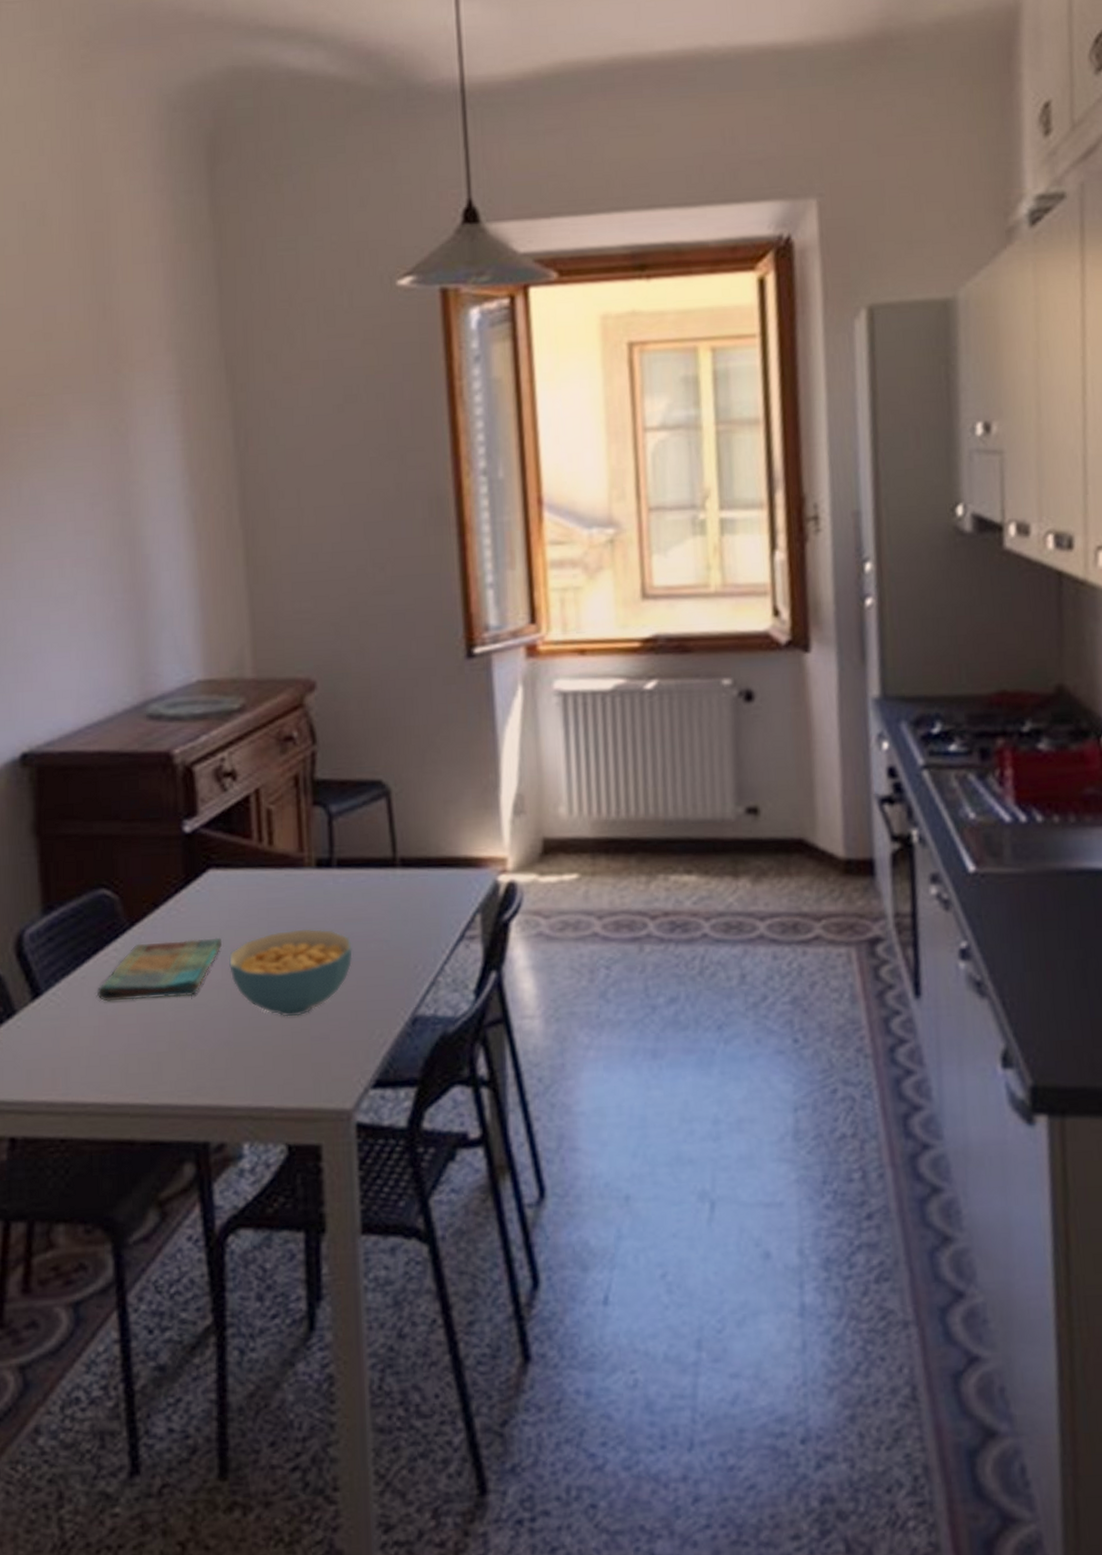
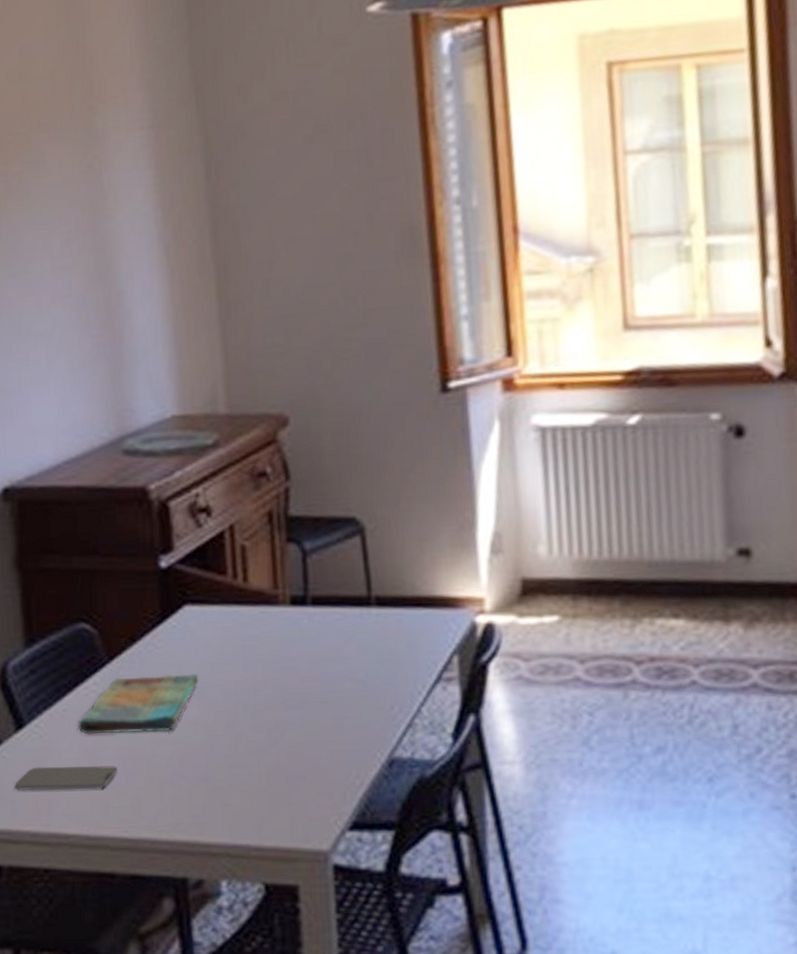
smartphone: none [30,1032,138,1061] -> present [14,765,118,792]
cereal bowl: present [229,928,353,1017] -> none [205,666,328,755]

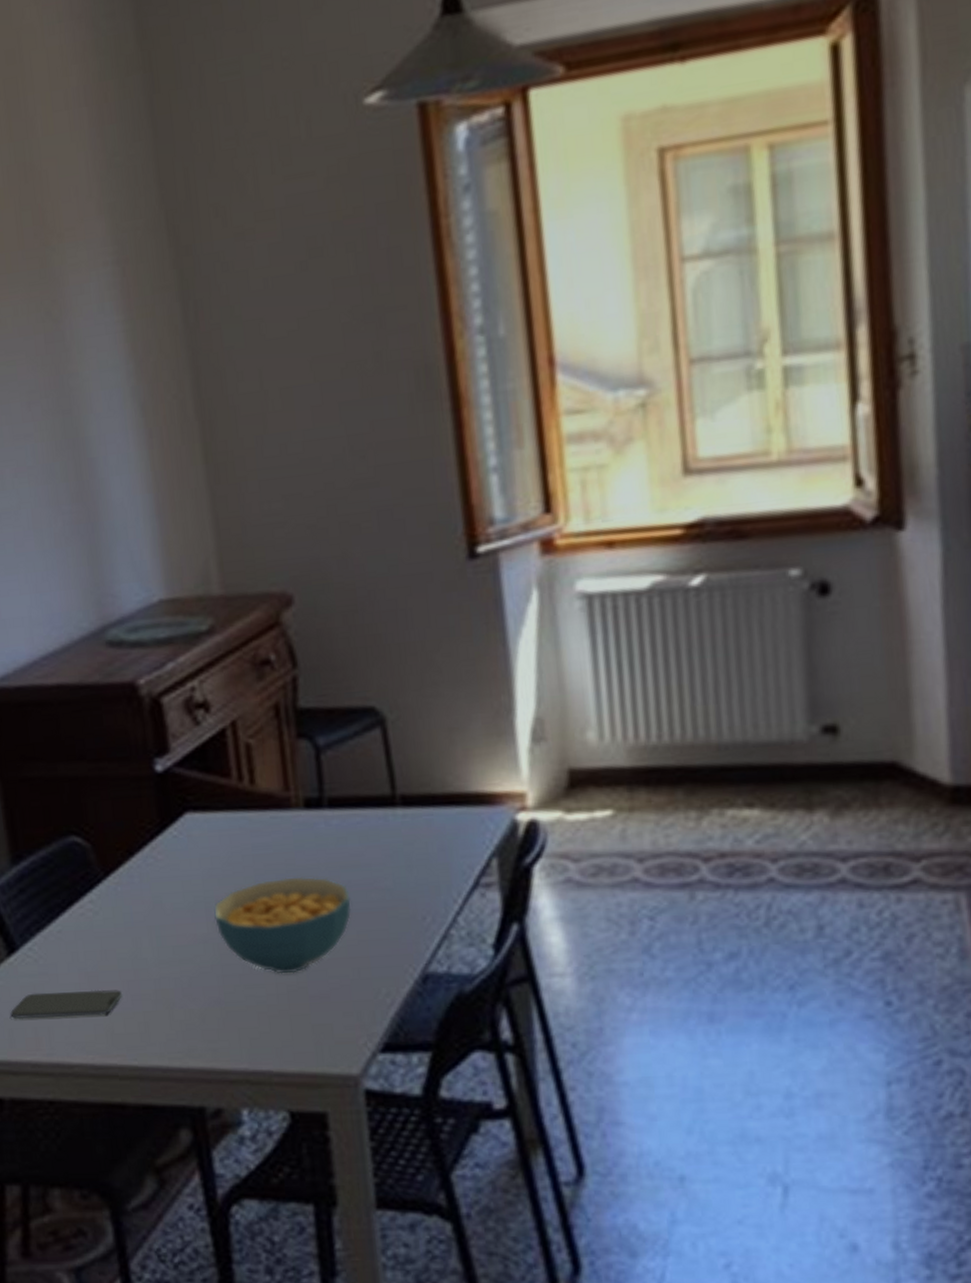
dish towel: present [78,673,198,735] -> none [75,887,205,957]
cereal bowl: none [205,666,328,755] -> present [214,876,352,974]

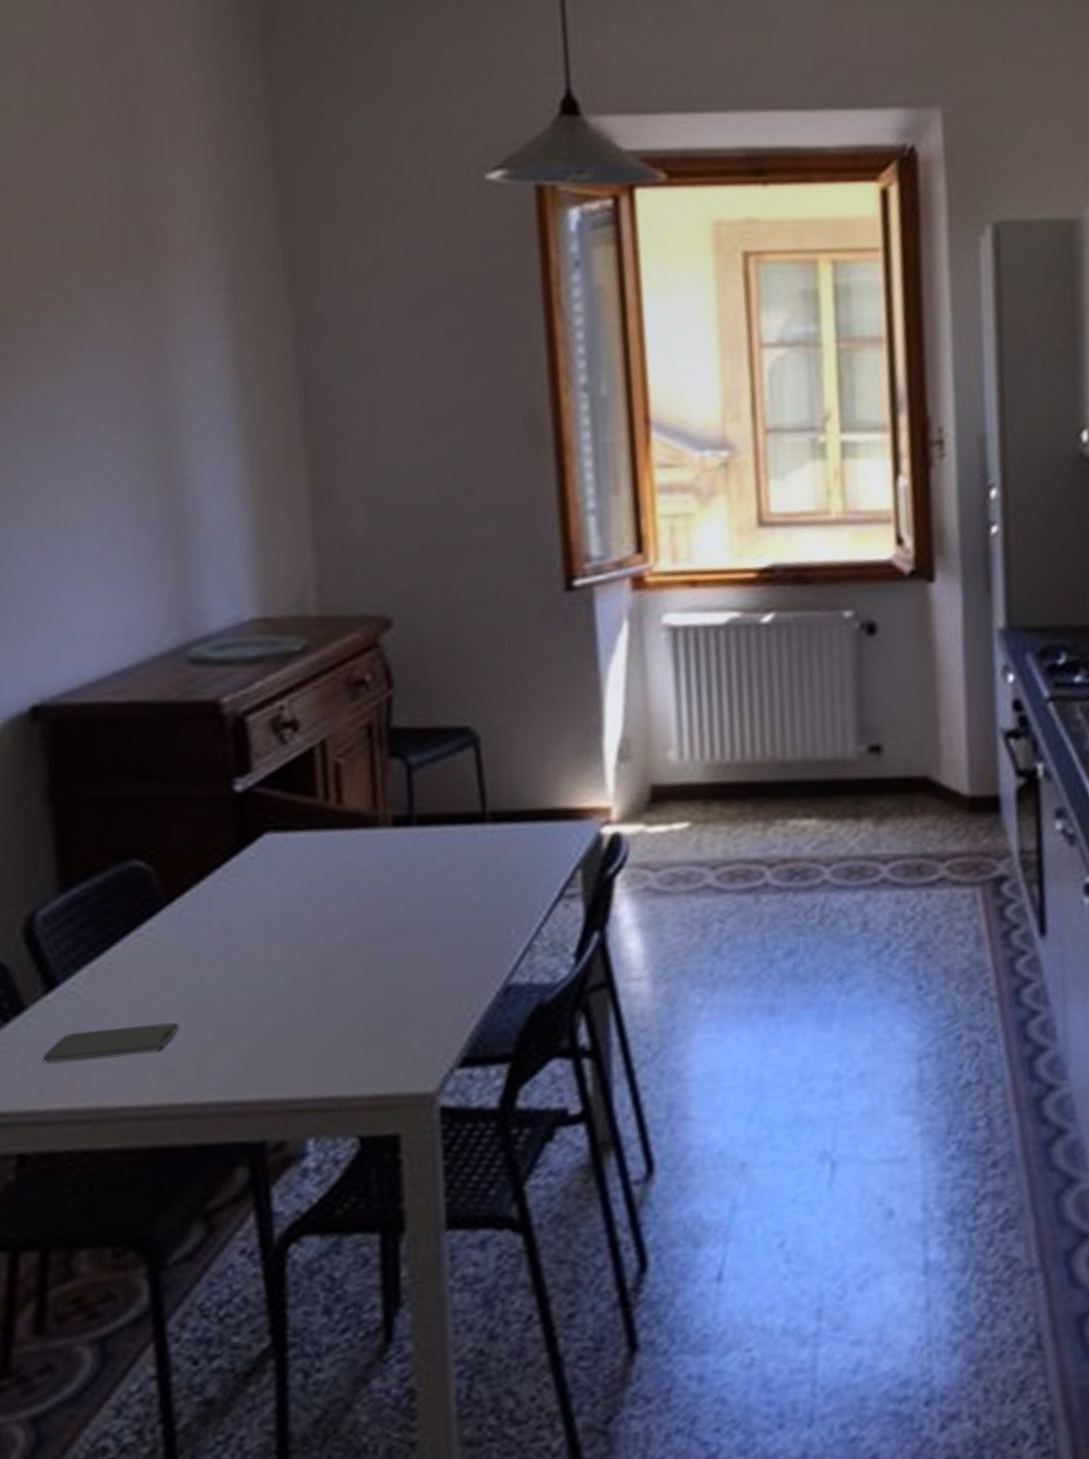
cereal bowl: present [214,876,352,974] -> none [290,894,436,995]

